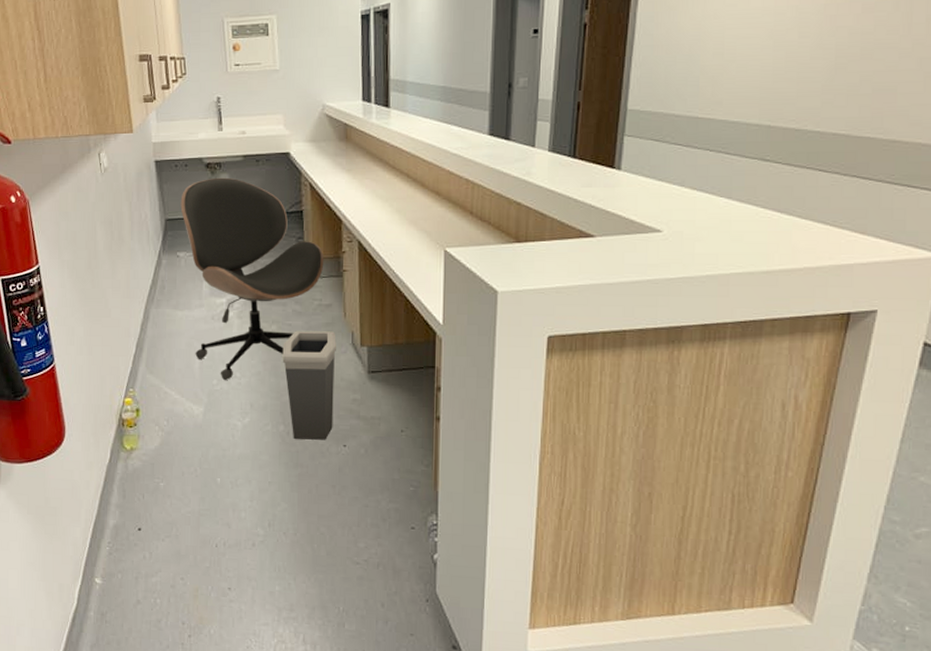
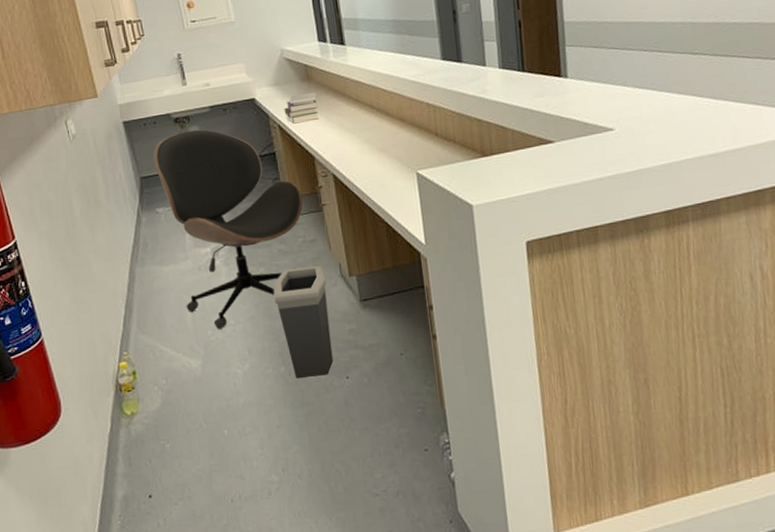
books: none [317,154,353,184] -> present [284,93,318,124]

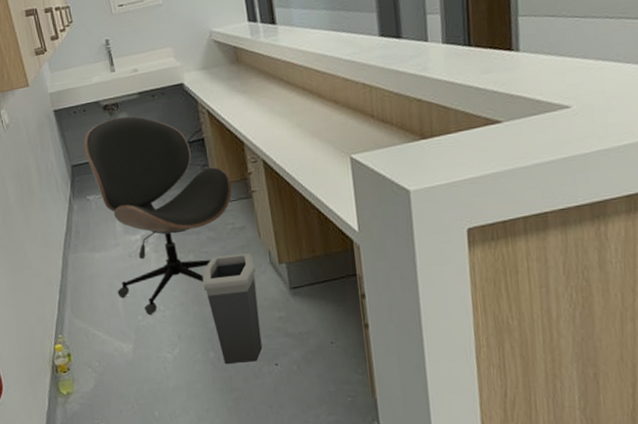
books: present [284,93,318,124] -> none [213,75,248,109]

